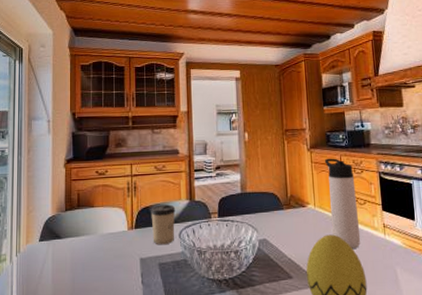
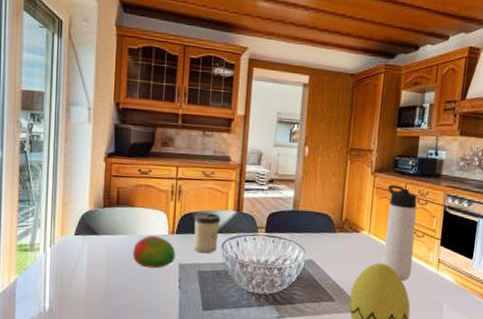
fruit: none [95,233,136,266] -> present [132,236,176,269]

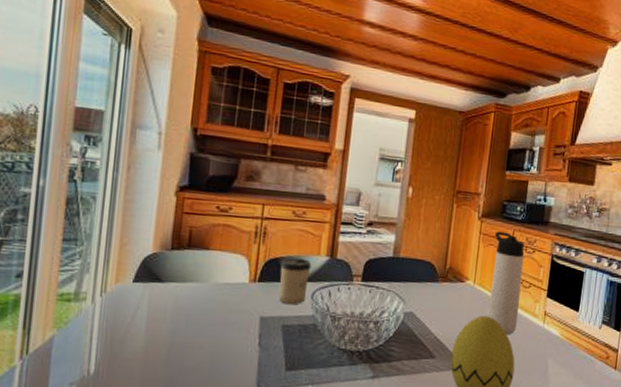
fruit: present [132,236,176,269] -> none [204,284,257,323]

